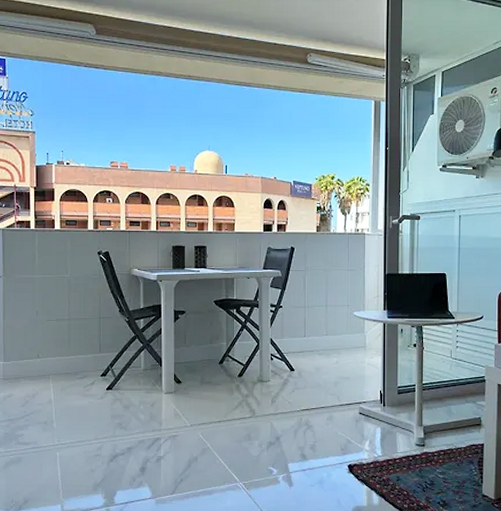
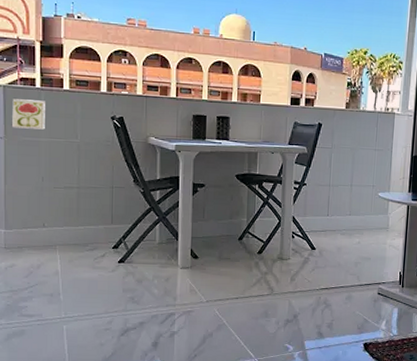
decorative tile: none [9,239,39,267] -> present [11,97,45,130]

